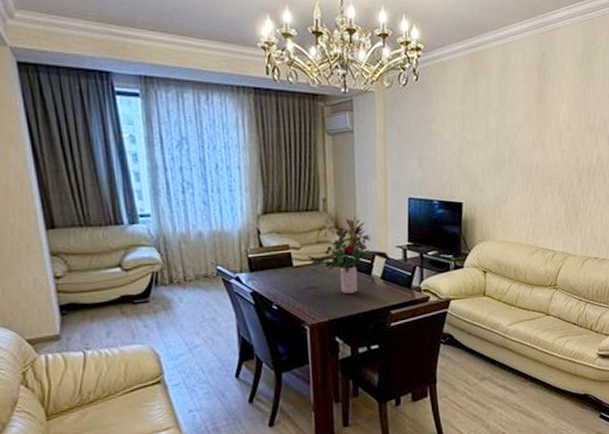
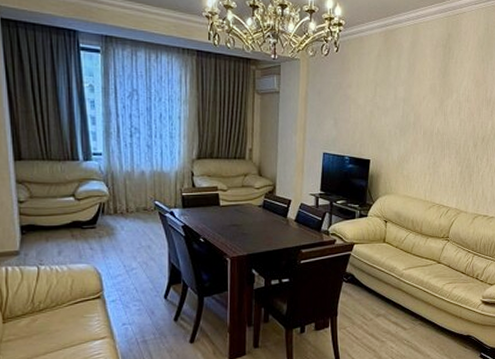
bouquet: present [308,214,391,294] -> none [233,164,304,232]

